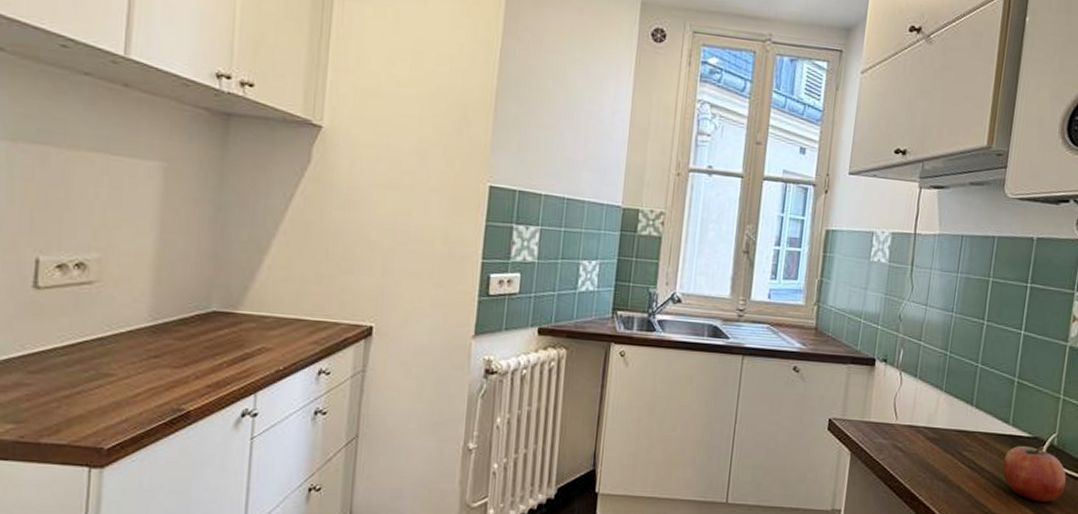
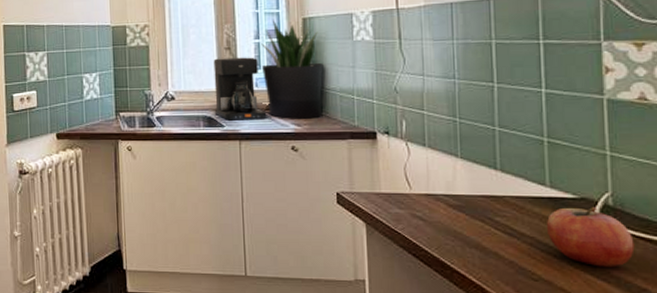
coffee maker: none [722,261,775,335] -> present [213,57,267,121]
planter: none [777,226,838,339] -> present [261,19,324,119]

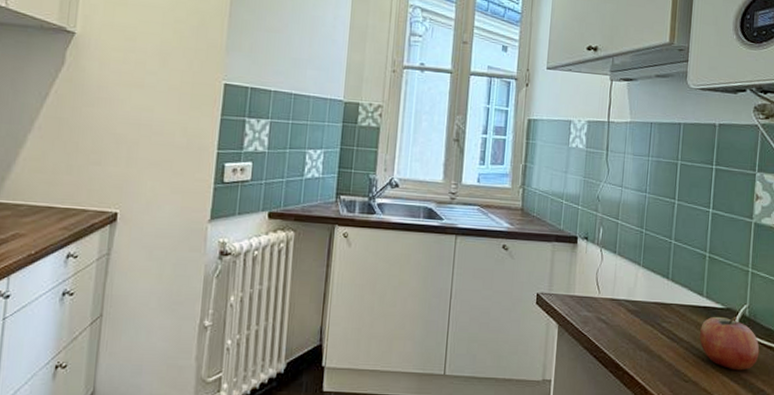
coffee maker: present [213,57,267,121] -> none [437,149,485,216]
planter: present [261,19,324,119] -> none [485,116,541,219]

